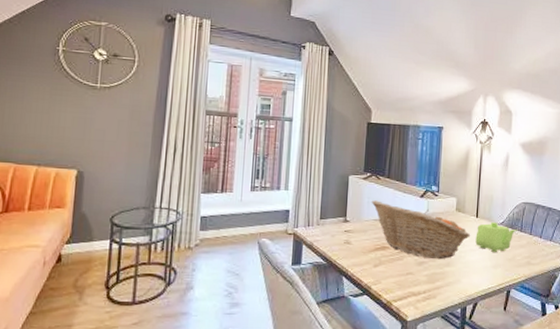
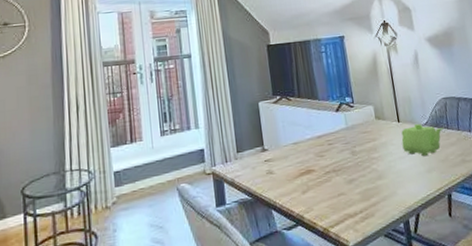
fruit basket: present [371,200,471,260] -> none [286,123,397,175]

